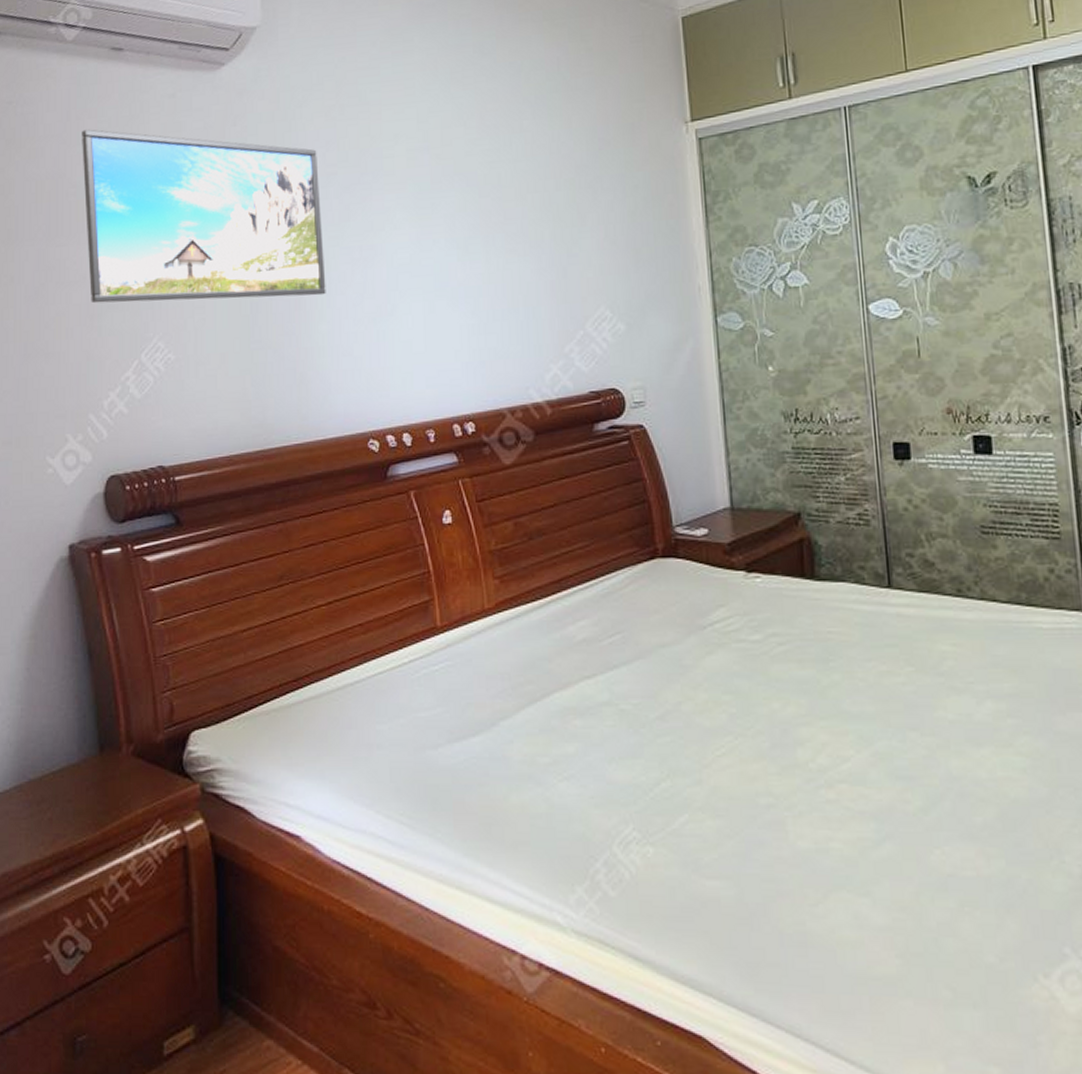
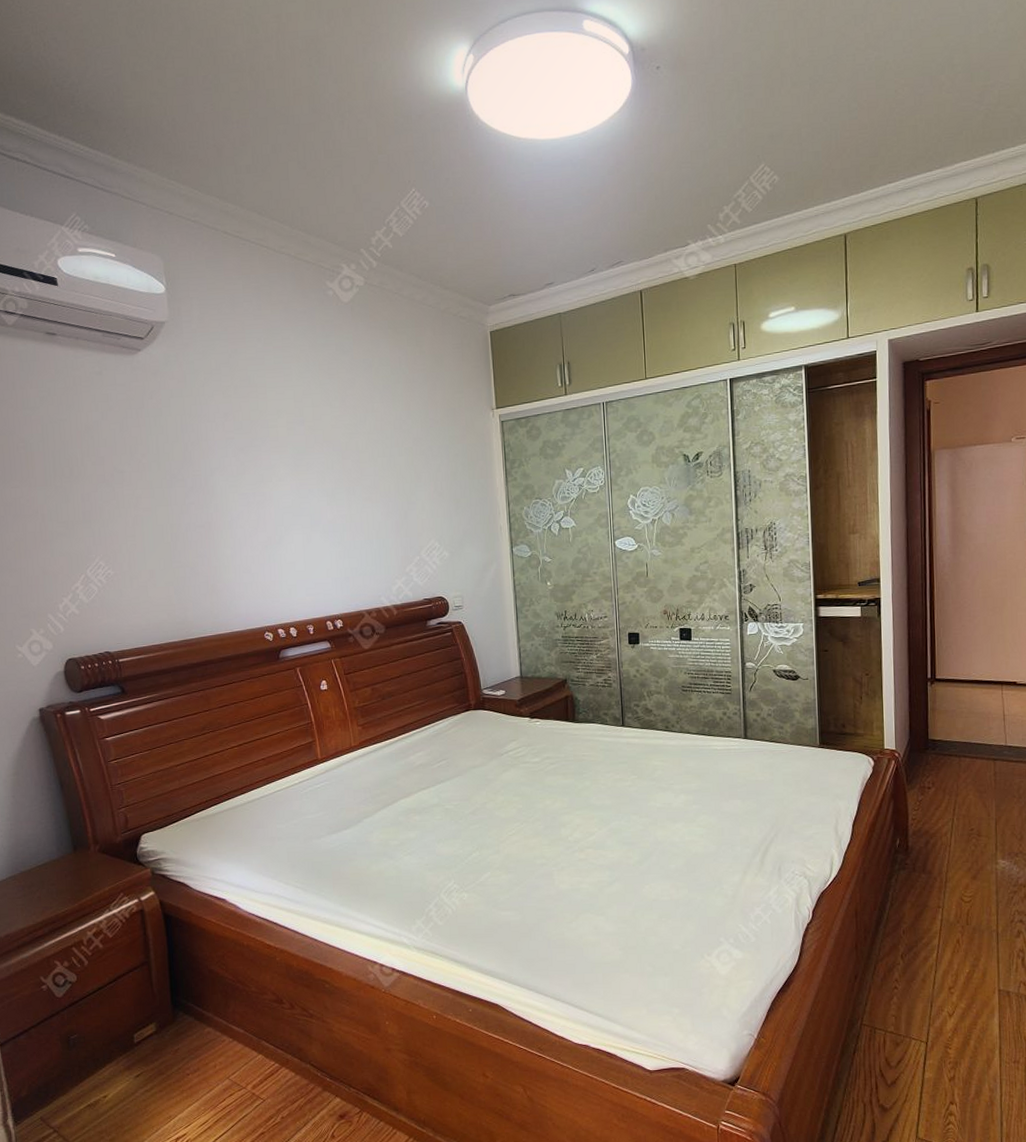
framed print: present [82,129,326,304] -> none [26,397,229,532]

